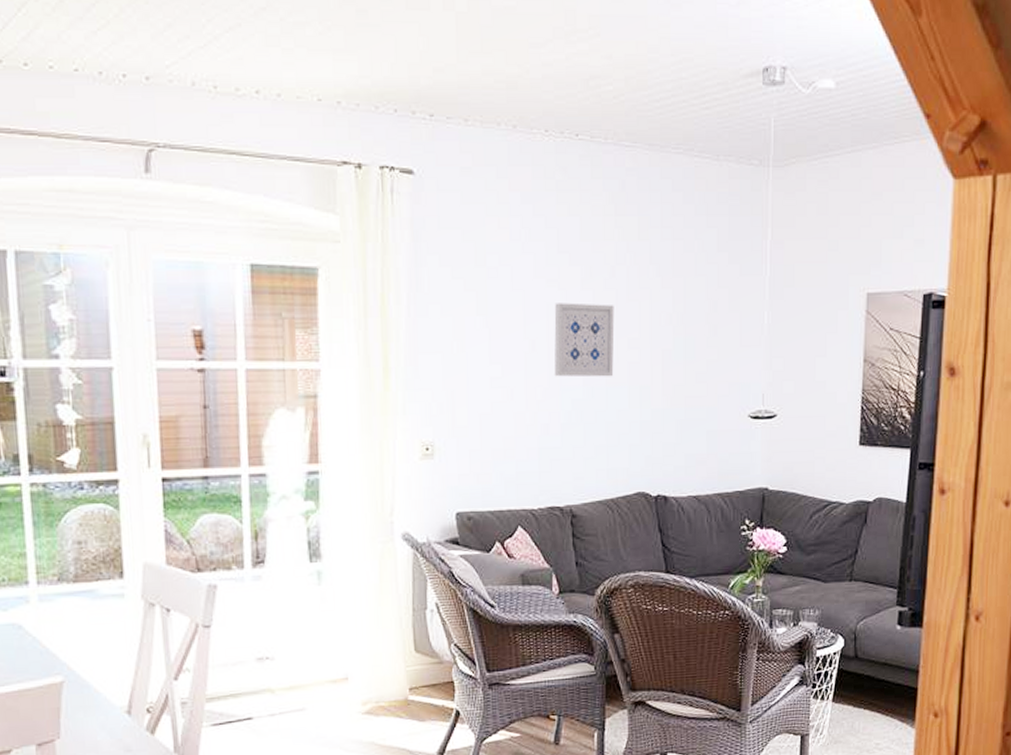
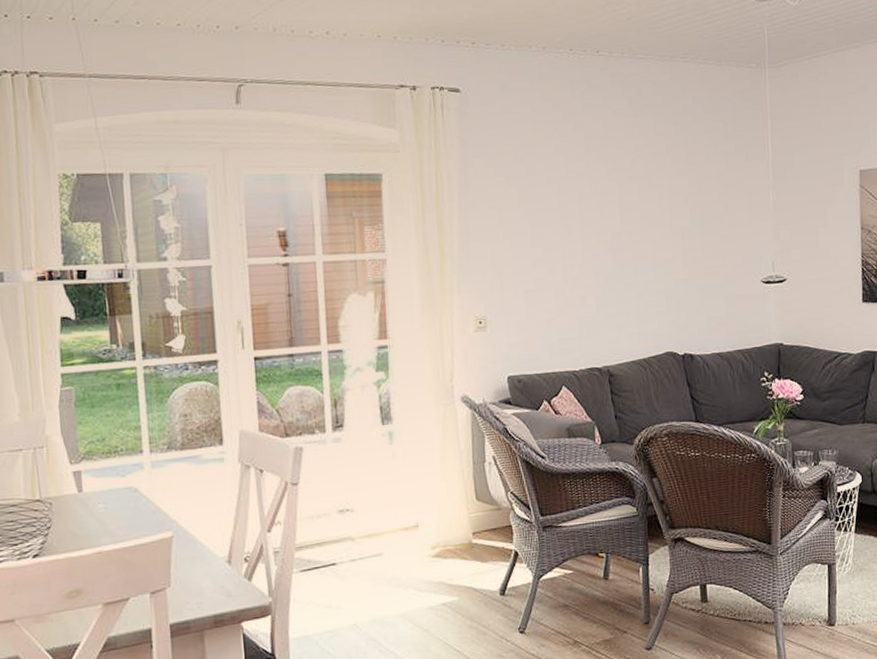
wall art: present [554,303,615,377] -> none [585,191,640,256]

